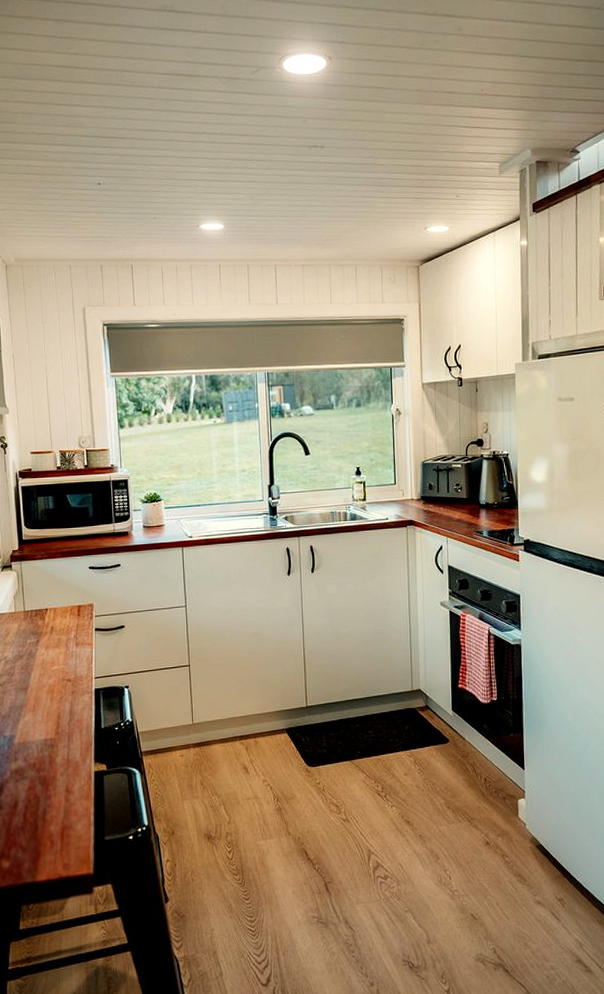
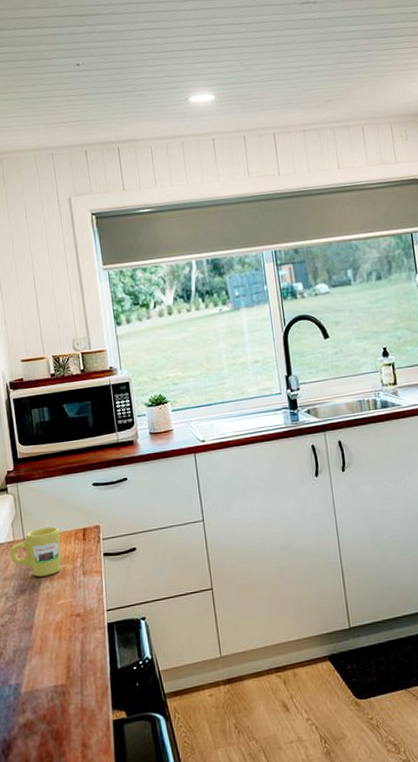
mug: none [10,602,57,645] -> present [9,526,62,577]

